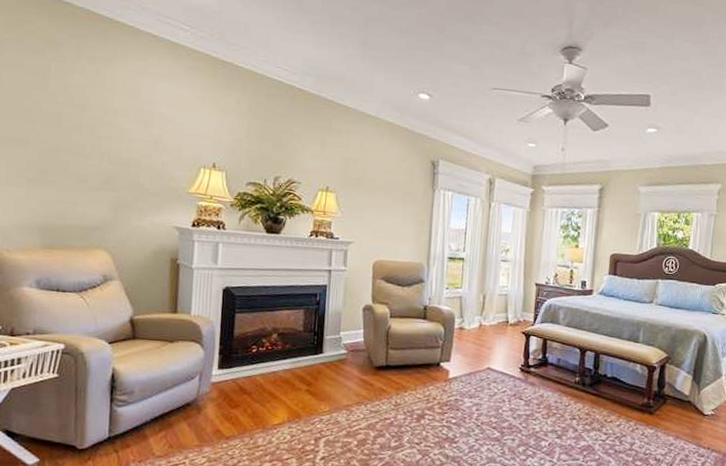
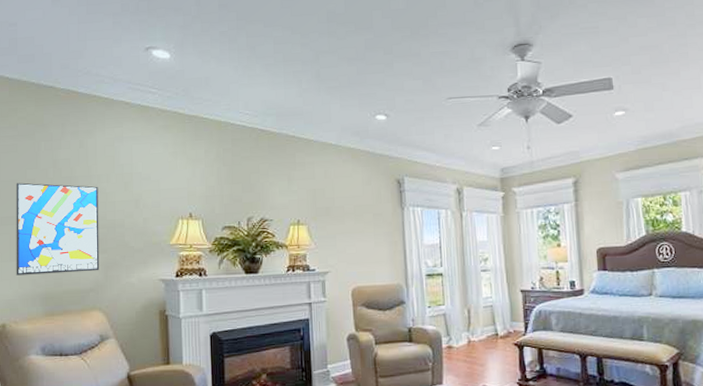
wall art: none [12,102,114,209] -> present [16,182,100,276]

